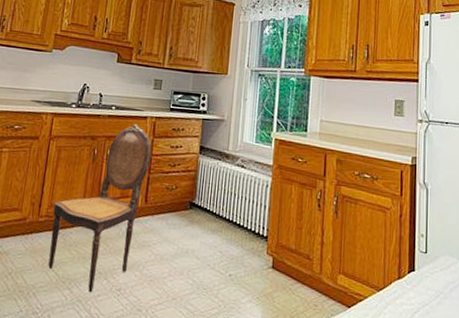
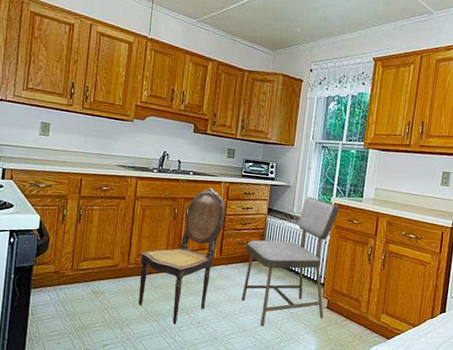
dining chair: none [170,132,281,294] -> present [241,197,340,327]

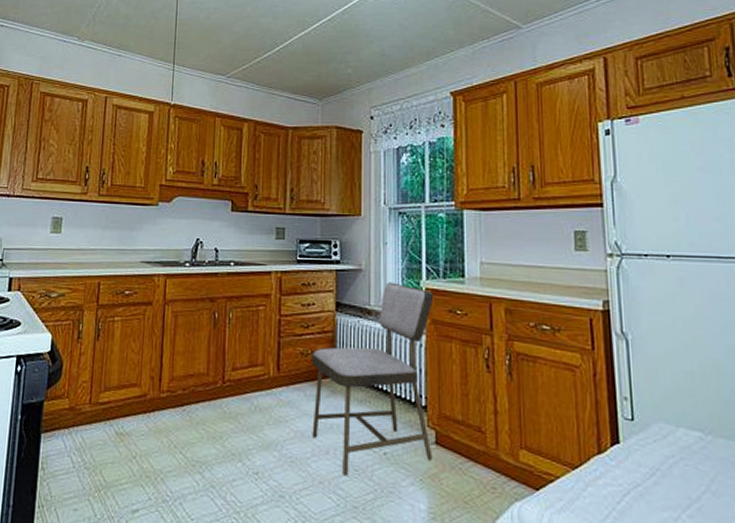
dining chair: present [138,188,226,325] -> none [174,282,280,477]

